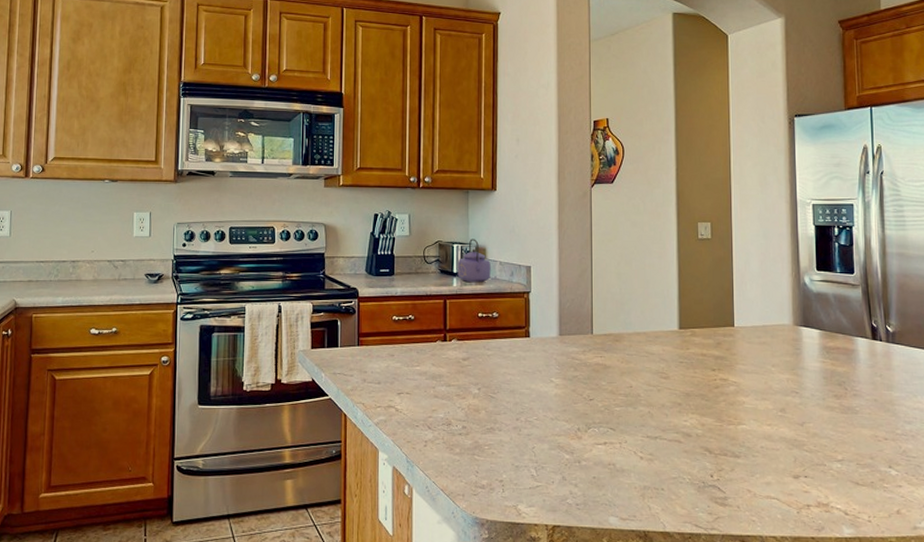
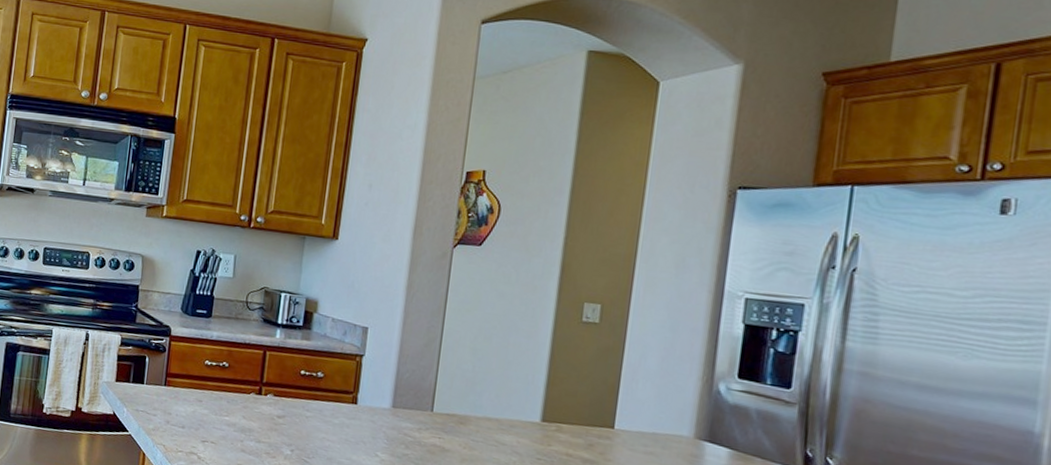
kettle: present [457,239,491,283] -> none [282,289,322,339]

